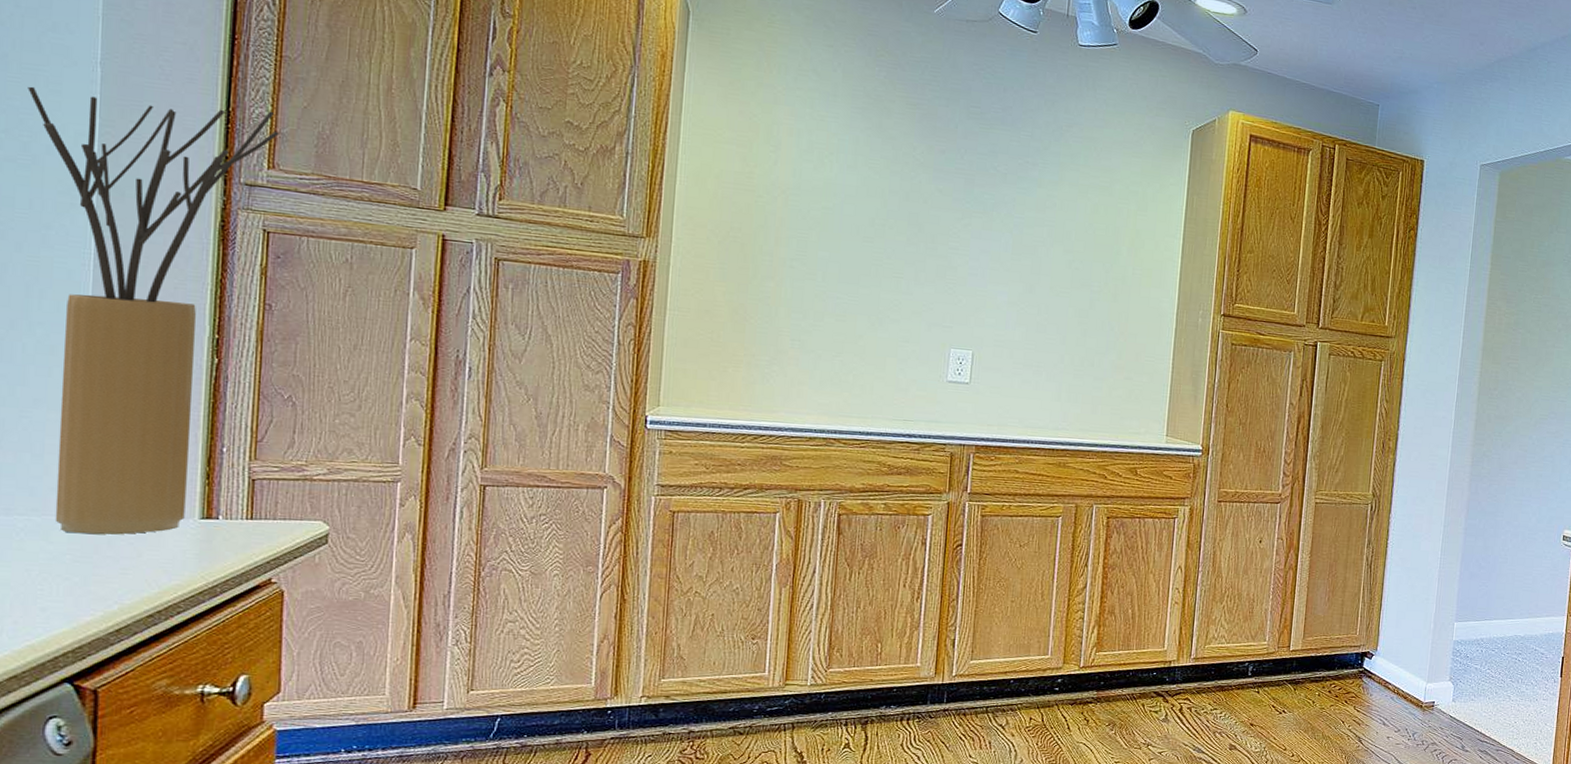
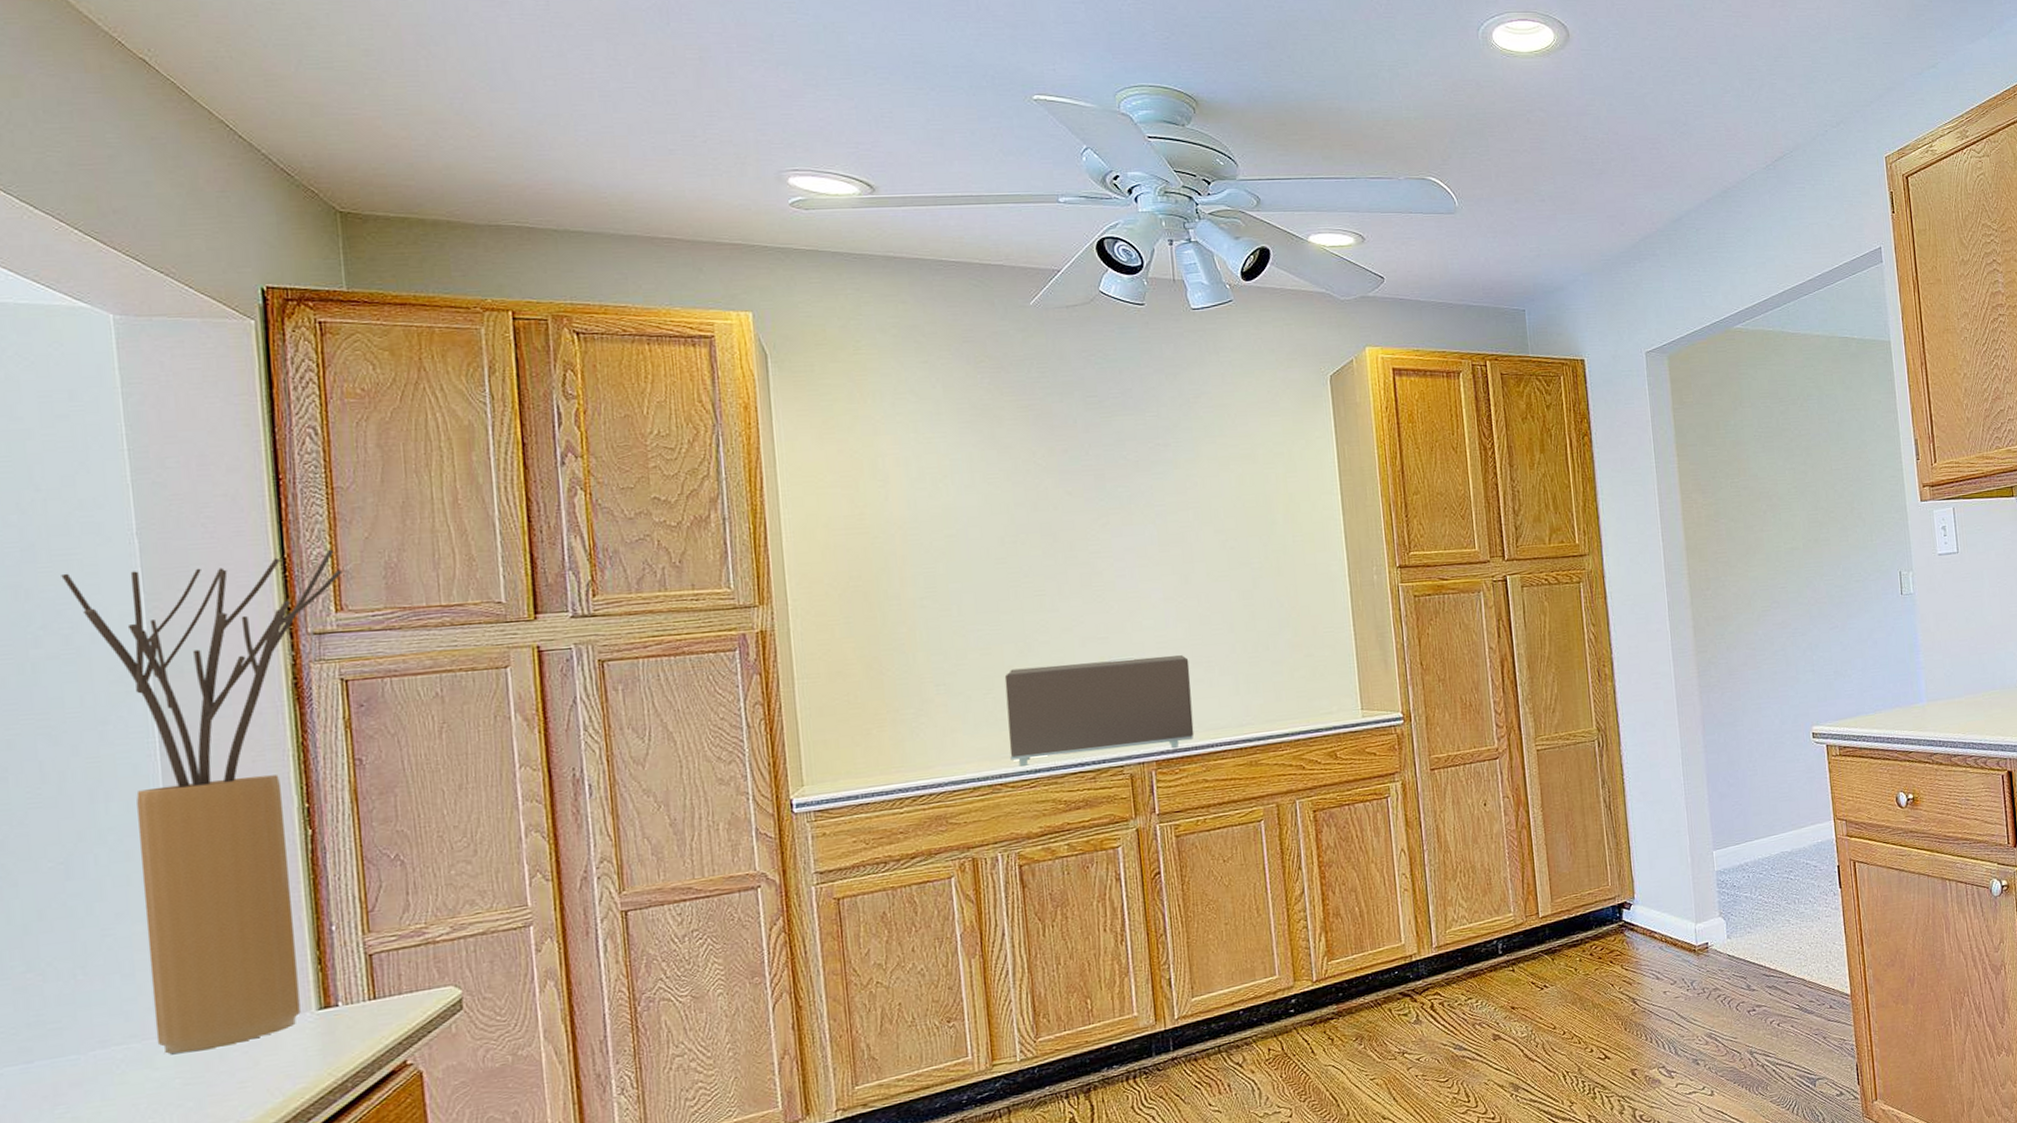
microwave: none [847,339,1021,437] -> present [1004,655,1194,766]

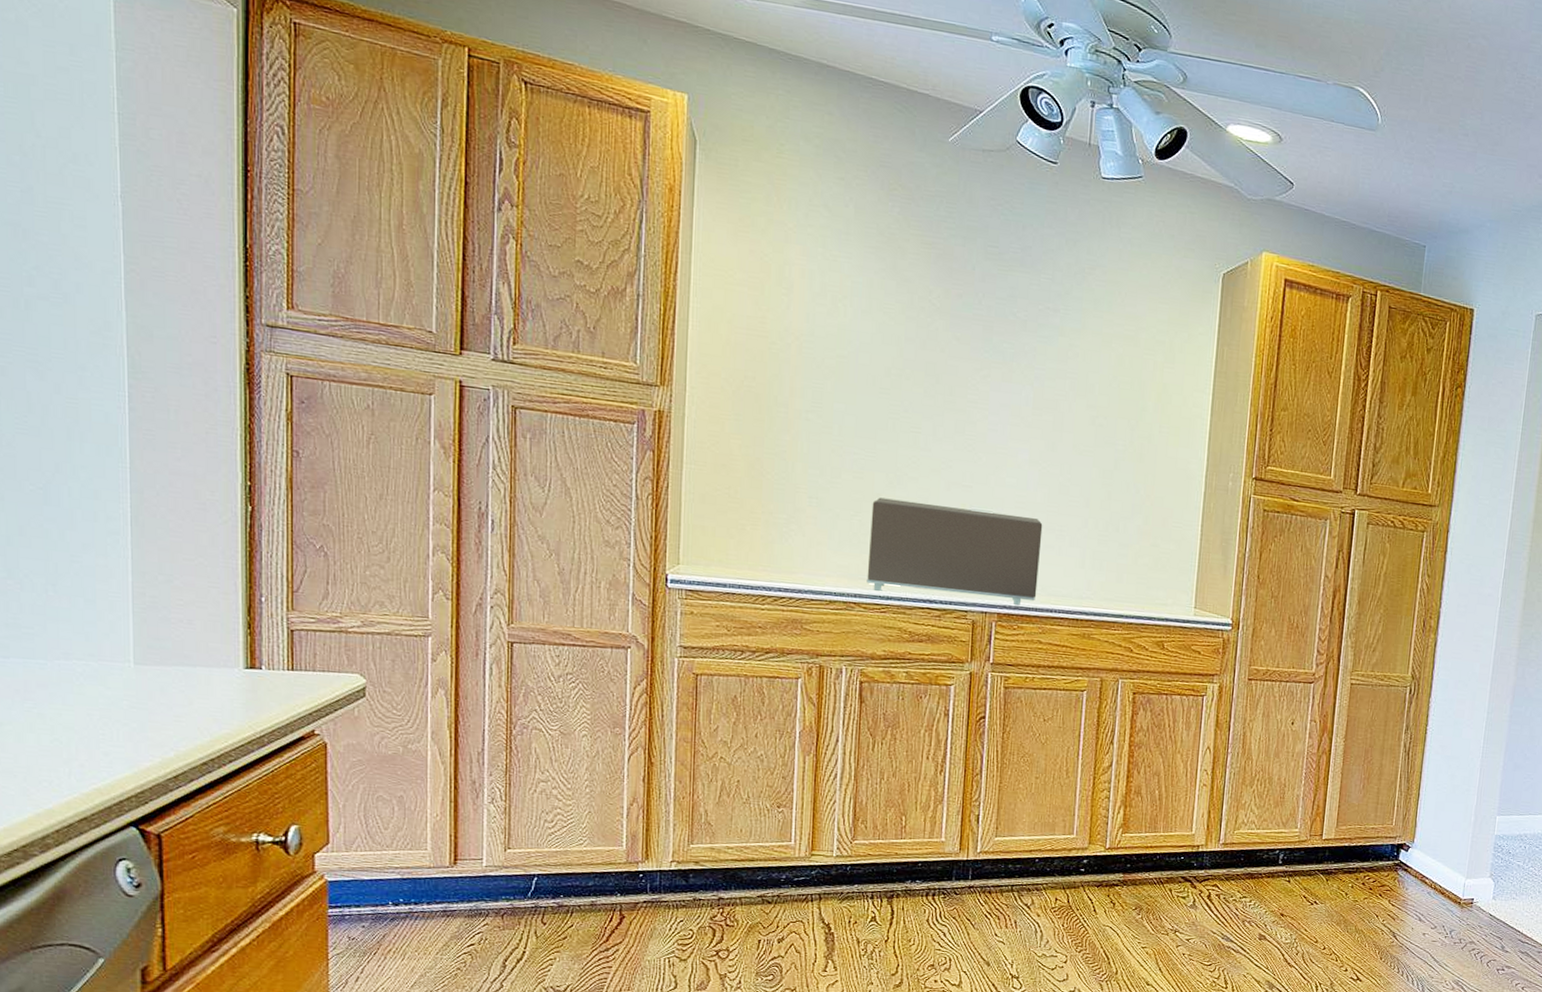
vase: present [61,549,343,1054] -> none [54,221,296,682]

